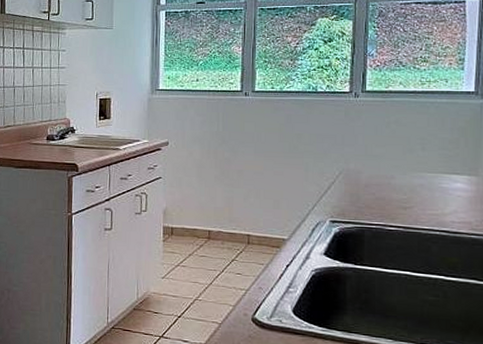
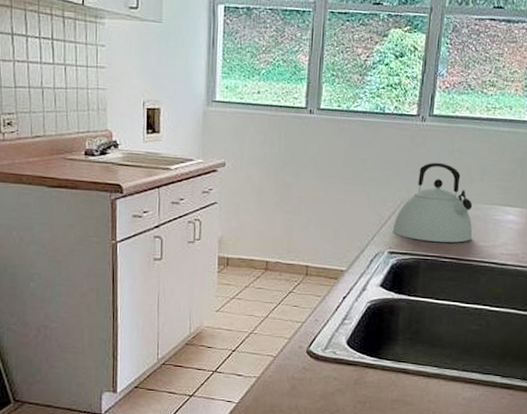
kettle: none [333,134,419,212] -> present [392,162,473,243]

